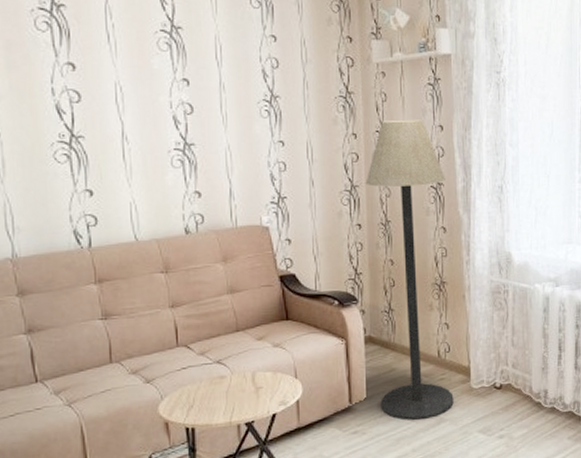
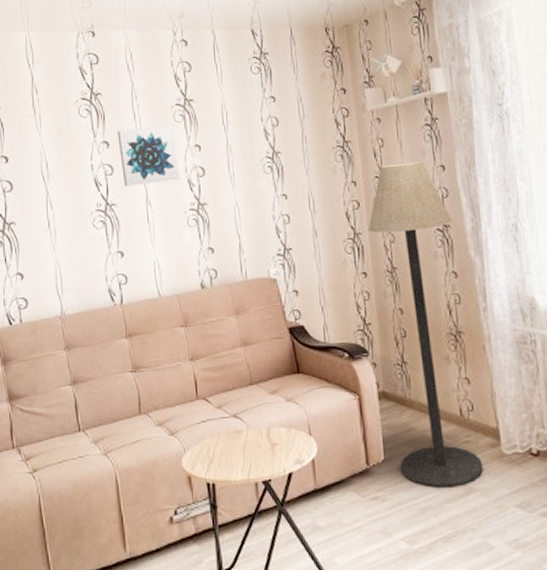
wall art: none [86,51,163,118] -> present [117,125,179,187]

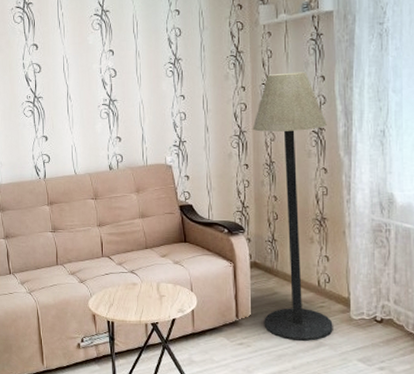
wall art: present [117,125,179,187] -> none [45,32,95,83]

